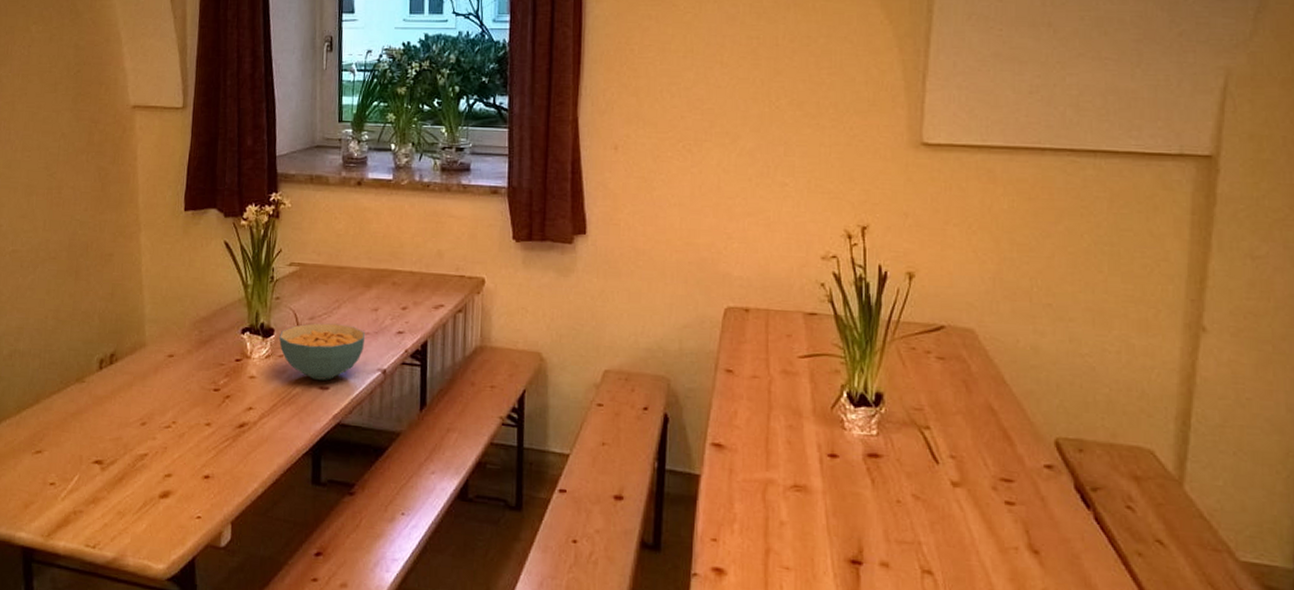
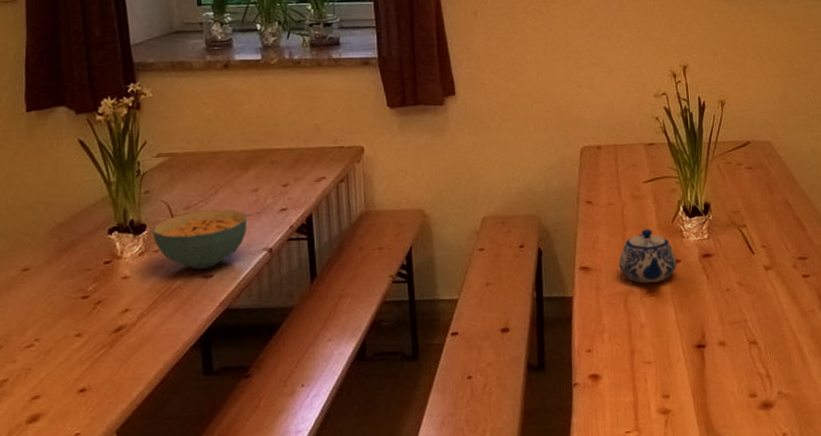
teapot: none [759,411,834,477] -> present [618,229,677,284]

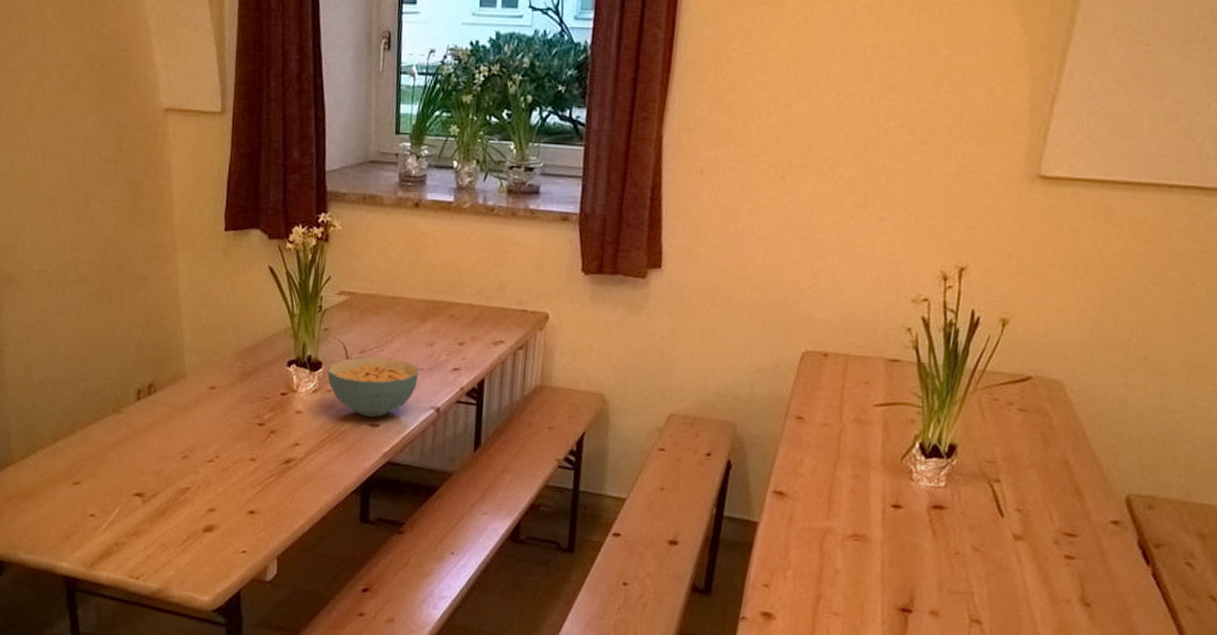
teapot: present [618,229,677,284] -> none [821,461,898,527]

